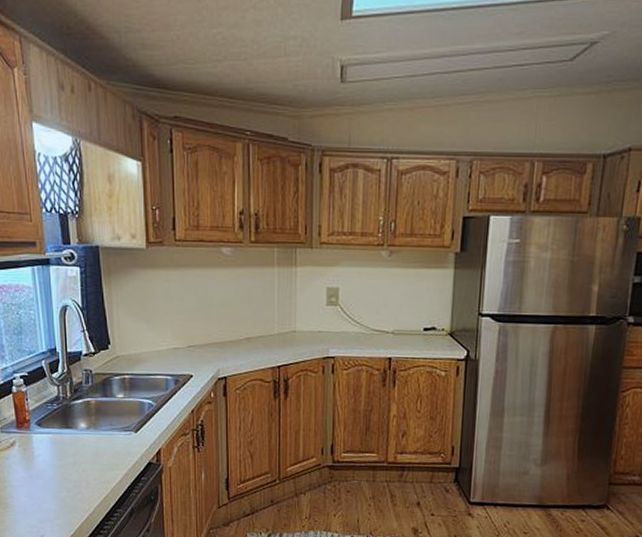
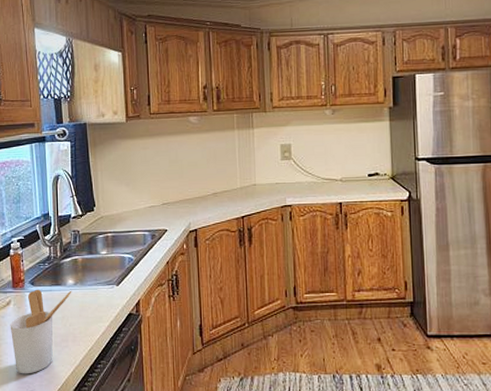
utensil holder: none [15,431,85,519] -> present [10,289,72,374]

